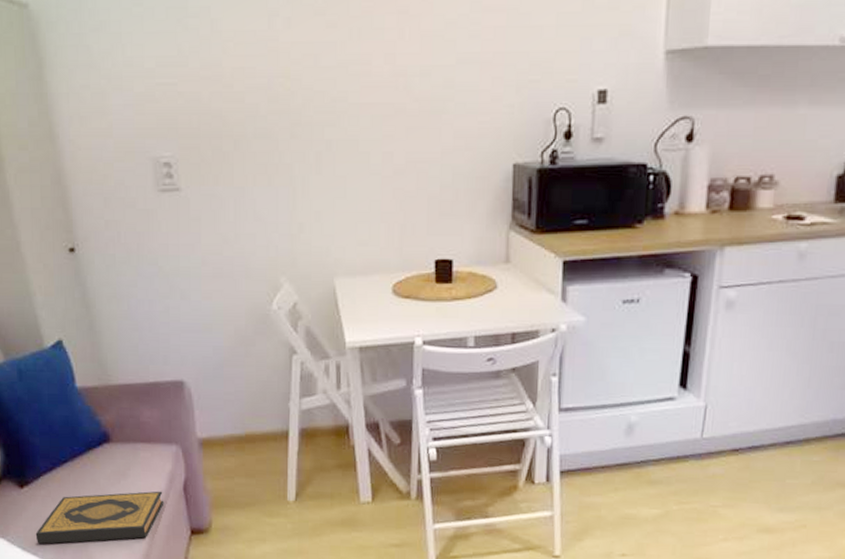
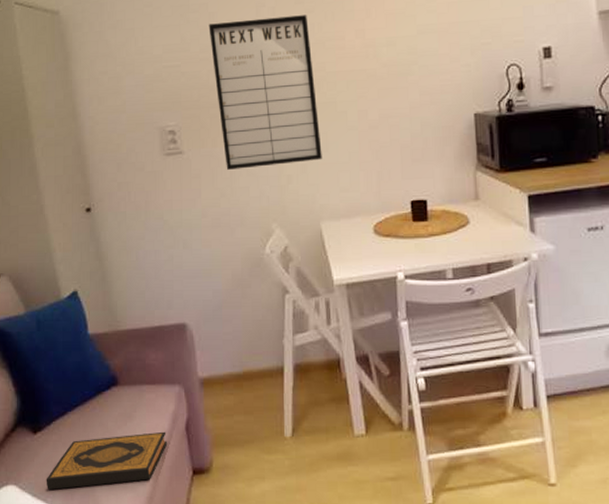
writing board: none [211,30,339,213] -> present [208,15,322,170]

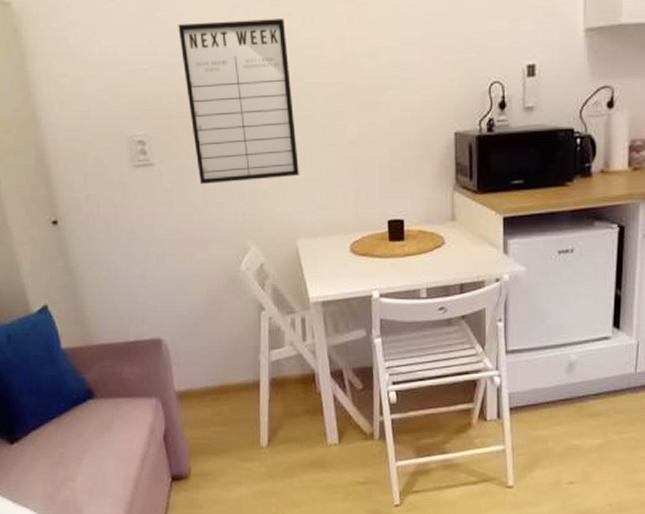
hardback book: present [46,431,168,490] -> none [25,441,146,496]

